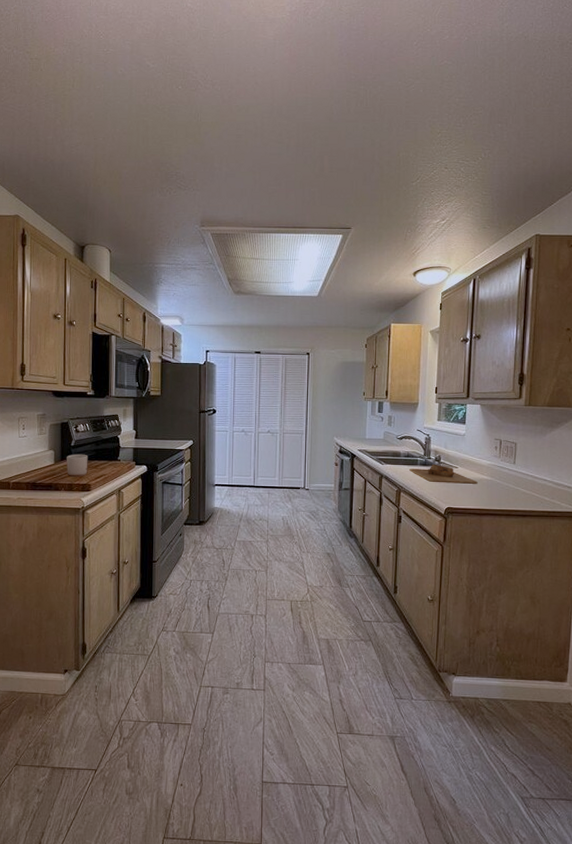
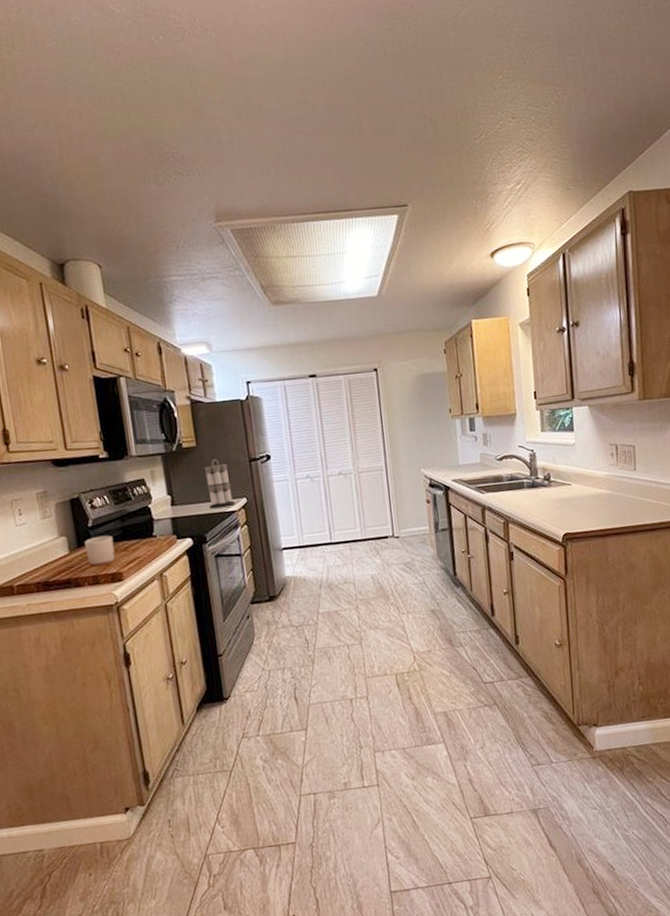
spice rack: none [164,407,183,446] -> present [203,459,235,509]
cutting board: present [409,465,478,484] -> none [515,484,596,506]

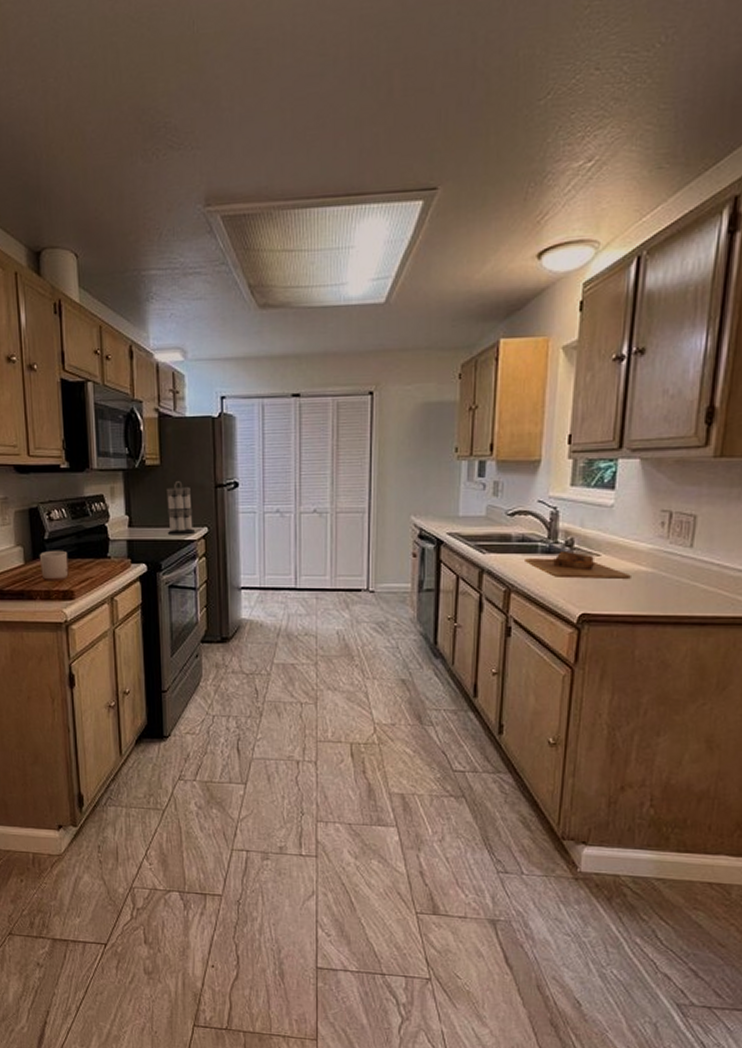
cutting board: none [515,484,596,506] -> present [525,552,631,579]

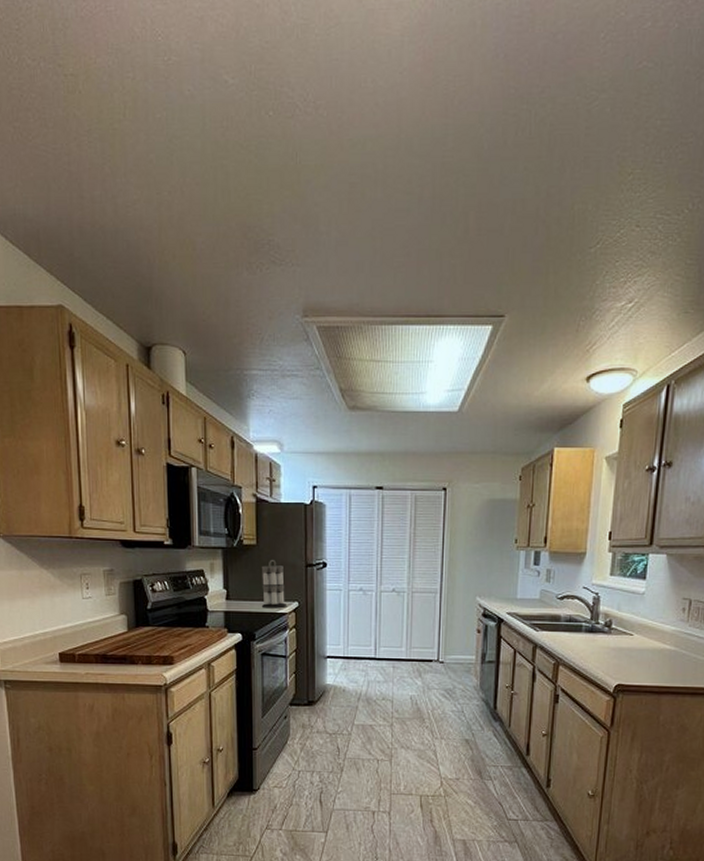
mug: present [39,550,69,582] -> none [142,619,169,648]
cutting board: present [525,552,631,579] -> none [571,631,658,655]

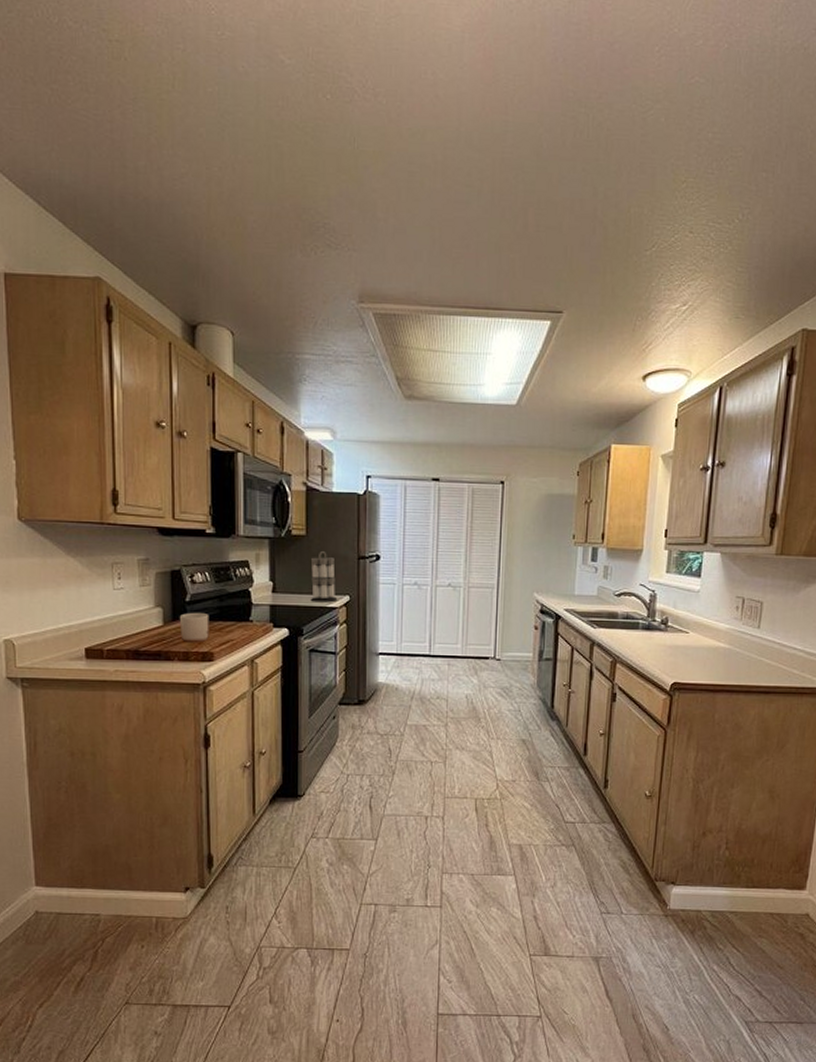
mug: none [142,619,169,648] -> present [179,612,209,643]

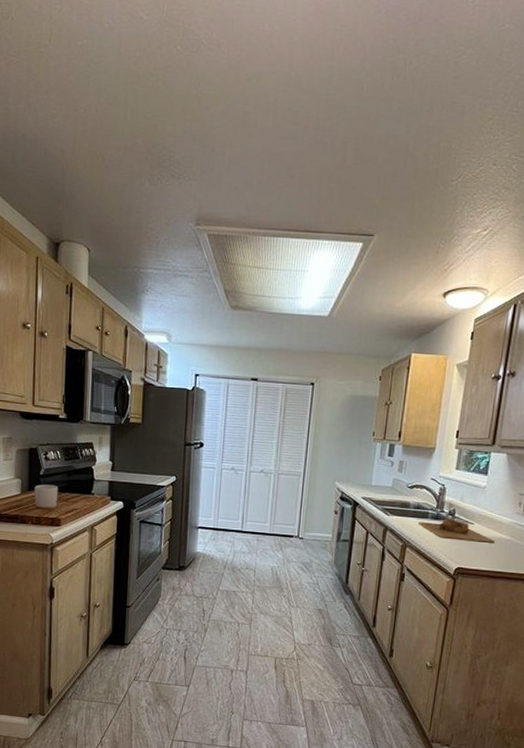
spice rack: present [310,551,337,603] -> none [143,438,165,482]
cutting board: none [628,629,713,653] -> present [418,519,495,543]

